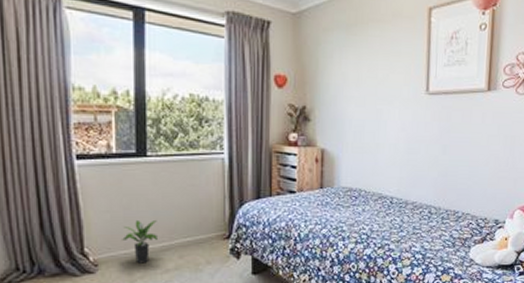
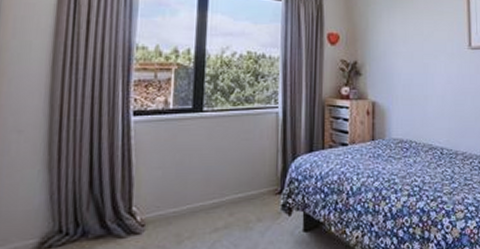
potted plant: present [122,219,157,264] -> none [172,175,209,223]

